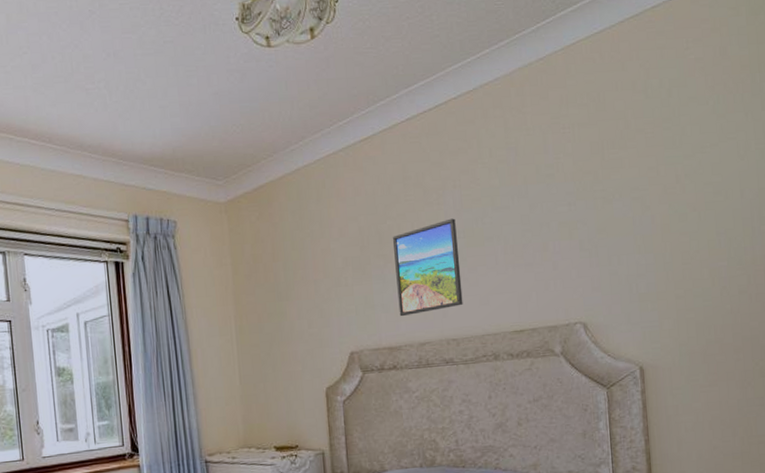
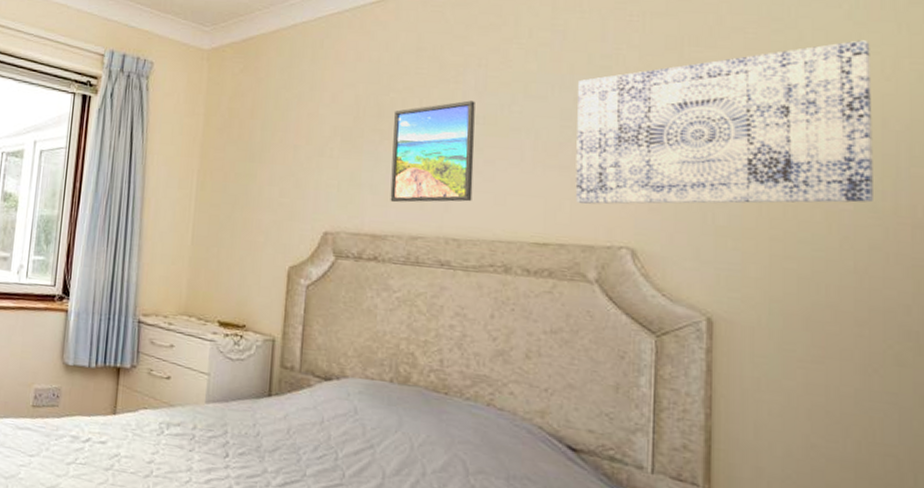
wall art: none [531,129,739,293] -> present [575,40,873,205]

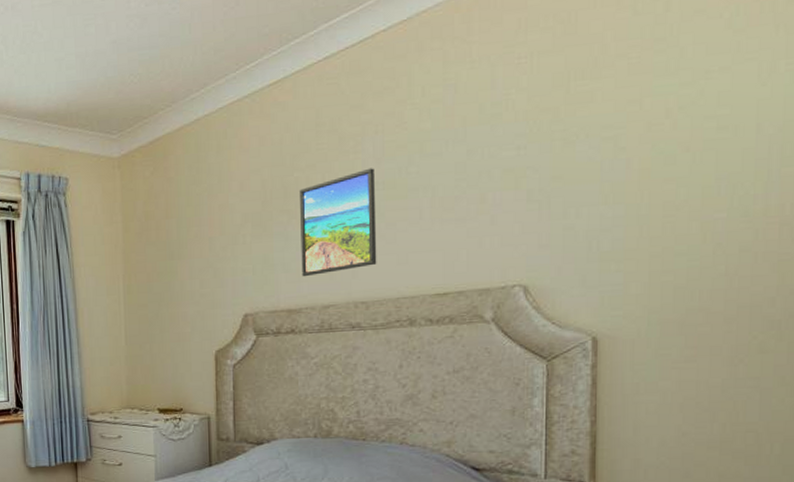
wall art: present [575,40,873,205] -> none [471,47,749,252]

